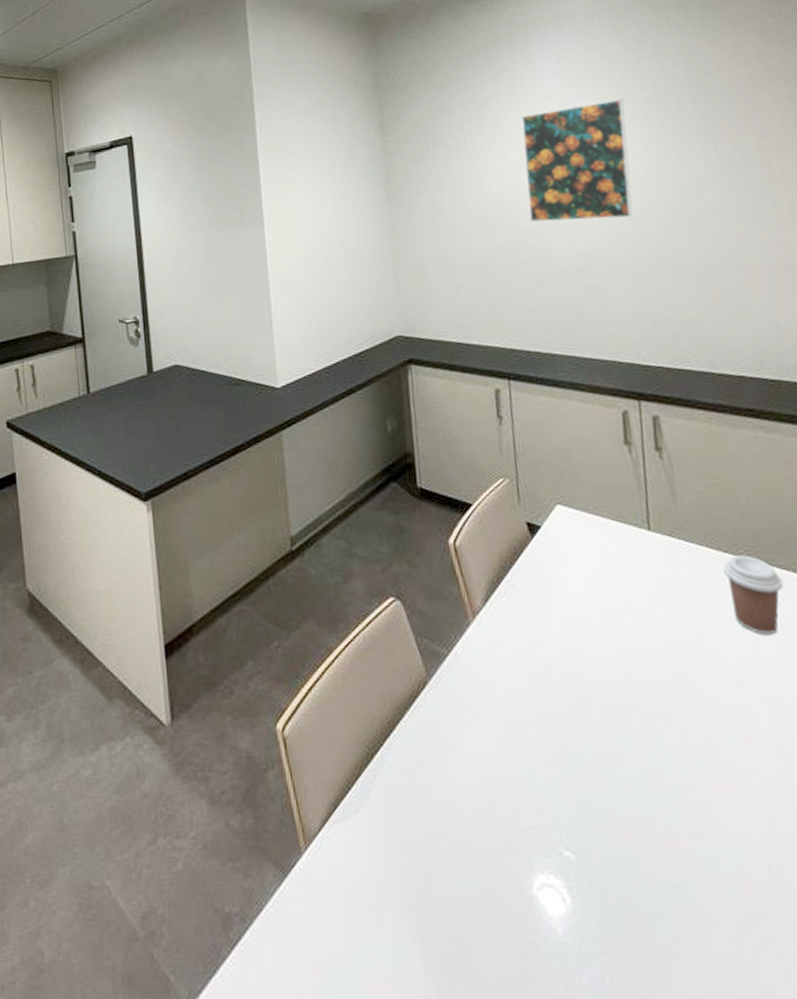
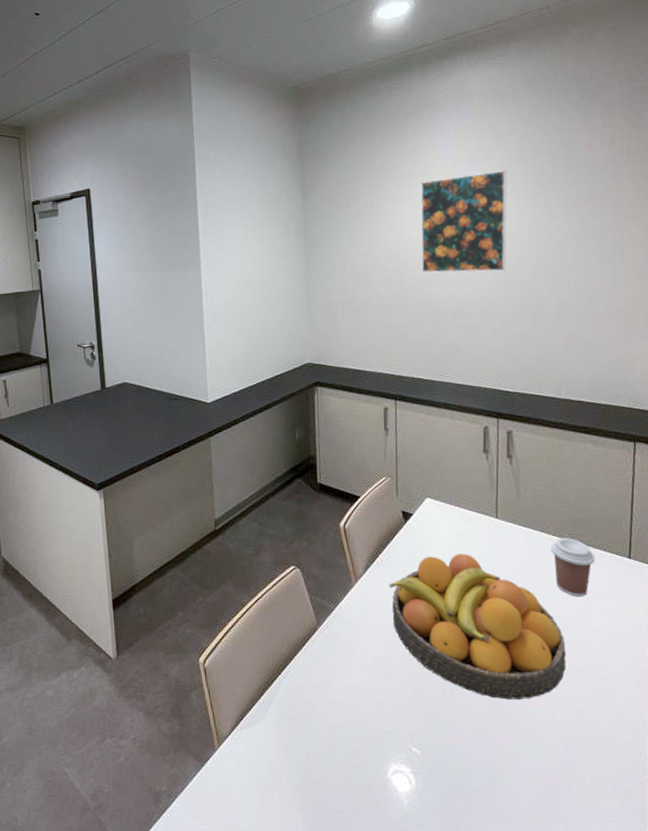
fruit bowl: none [516,578,760,782] -> present [388,553,566,700]

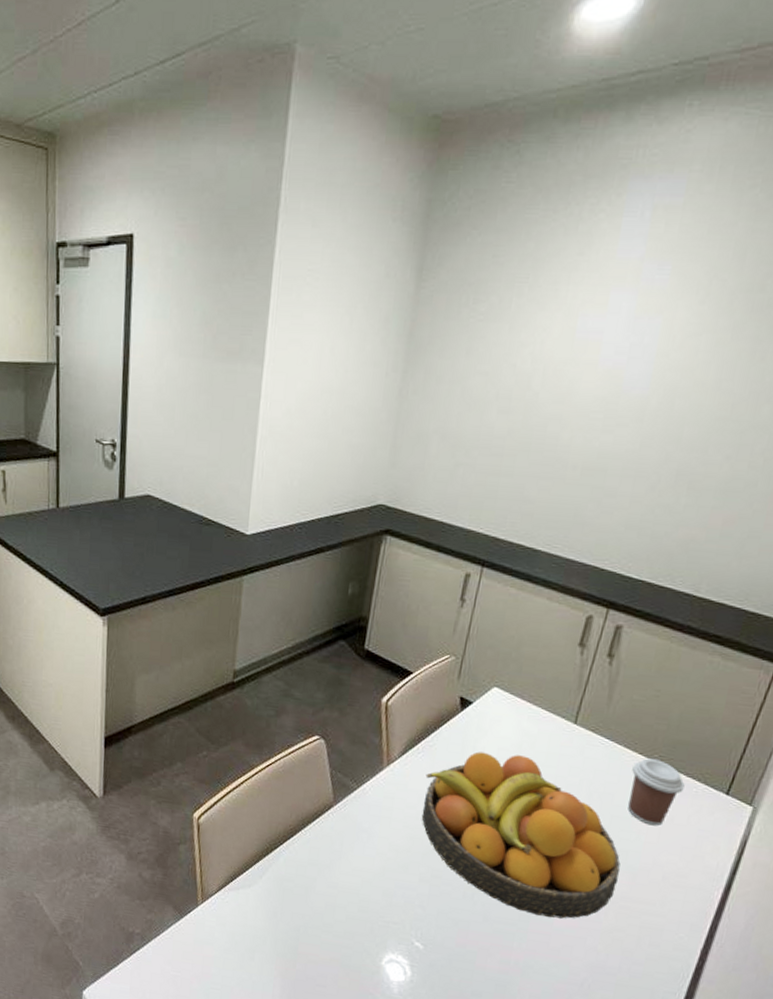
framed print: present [420,170,508,273] -> none [556,278,712,422]

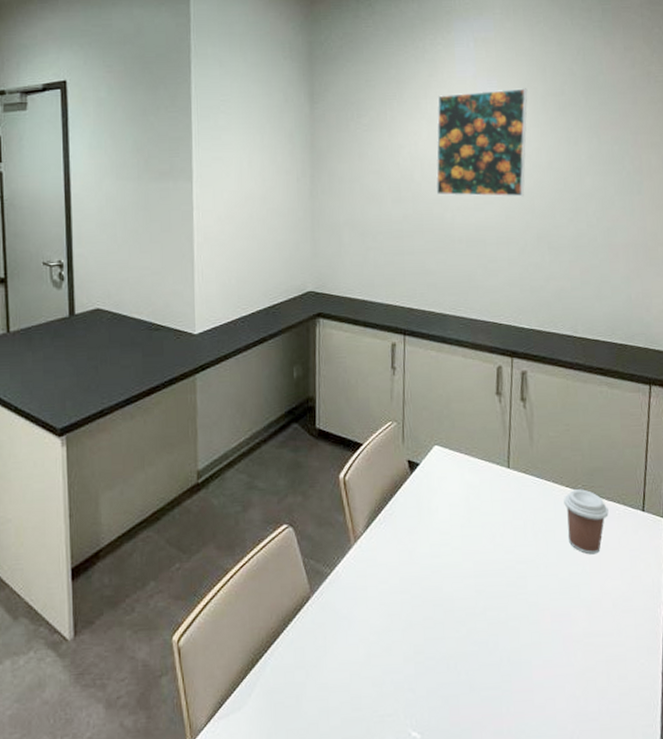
fruit bowl: present [421,751,621,919] -> none [391,508,577,672]
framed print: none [556,278,712,422] -> present [436,88,528,197]

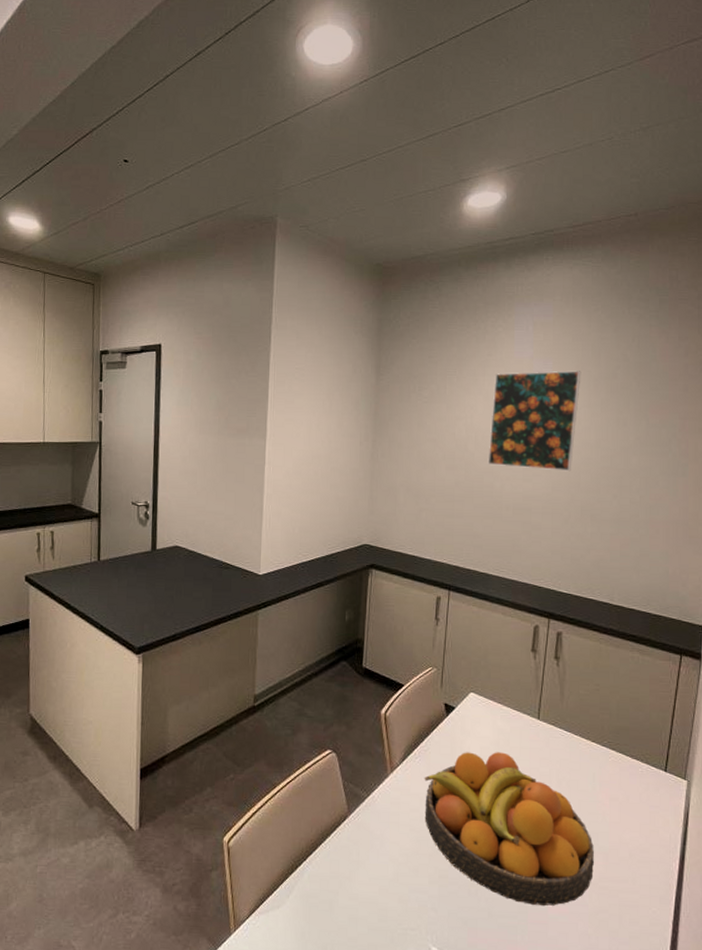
fruit bowl: none [391,508,577,672] -> present [424,752,594,907]
coffee cup: present [564,489,609,555] -> none [589,745,632,807]

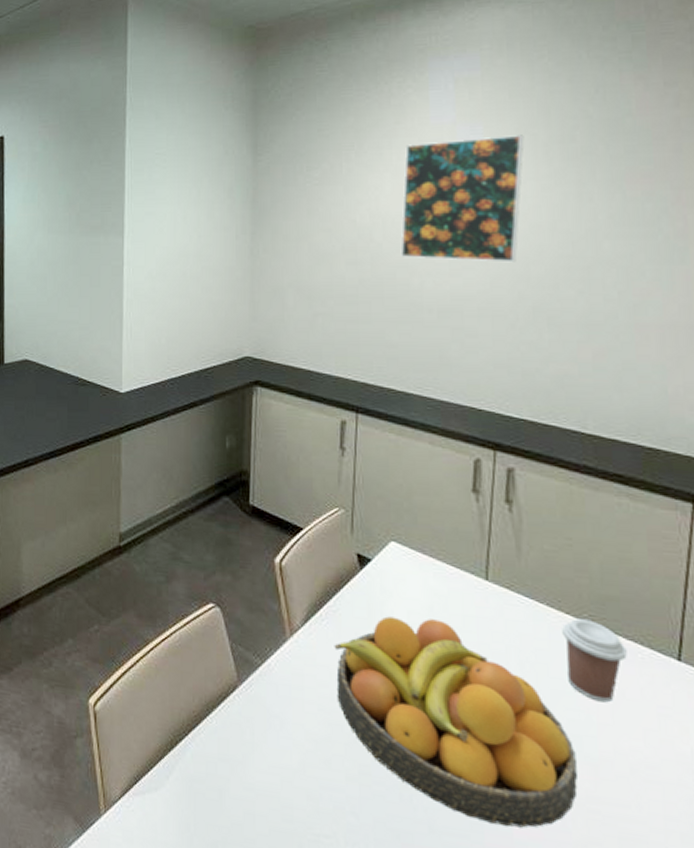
coffee cup: none [589,745,632,807] -> present [562,618,627,703]

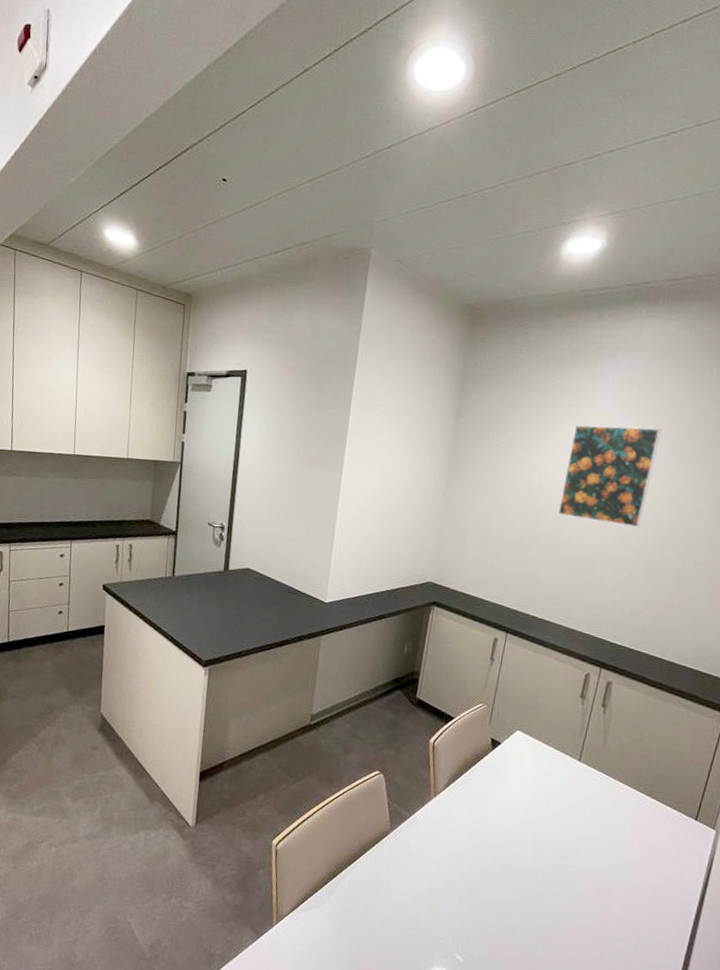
fruit bowl: present [334,616,578,828] -> none [461,784,619,931]
coffee cup: present [562,618,627,703] -> none [622,790,664,848]

